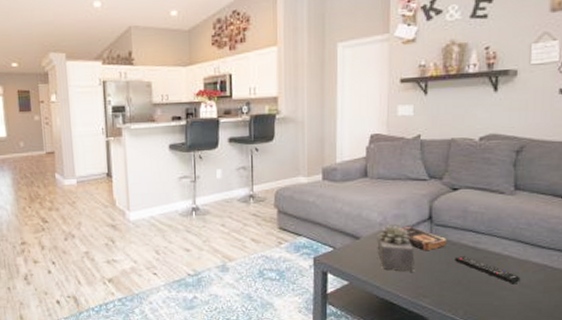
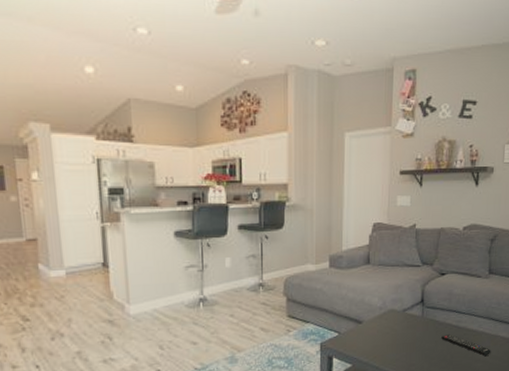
succulent plant: present [377,225,415,272] -> none [377,309,409,352]
book: present [401,226,446,250] -> none [397,309,435,331]

